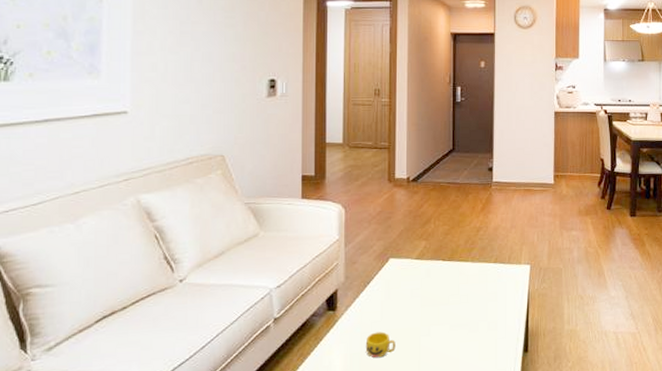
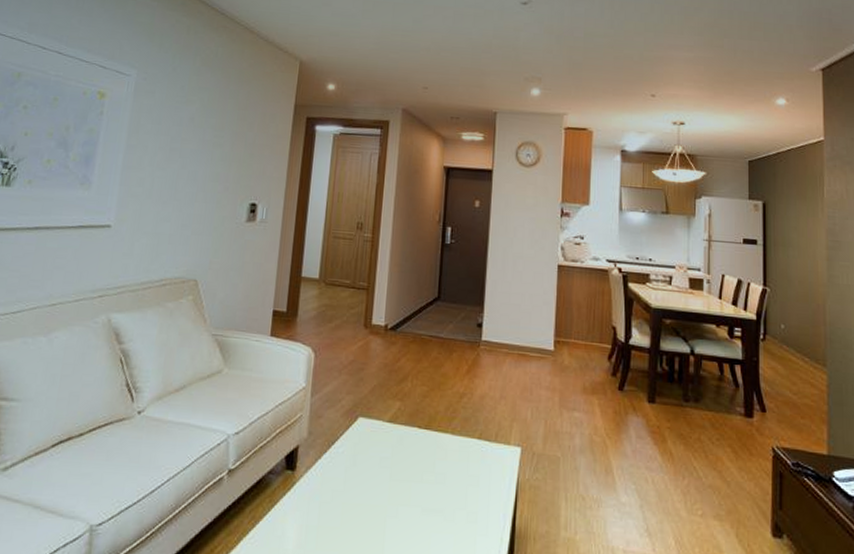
cup: present [365,331,396,358] -> none [323,503,358,536]

